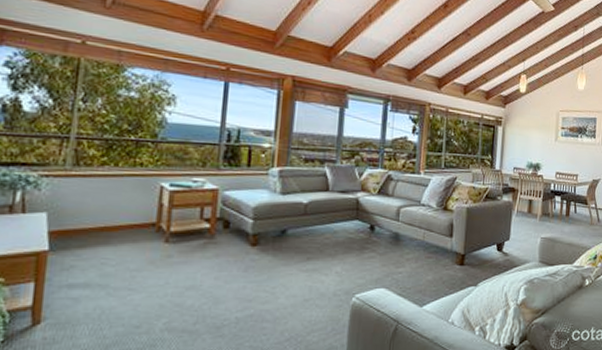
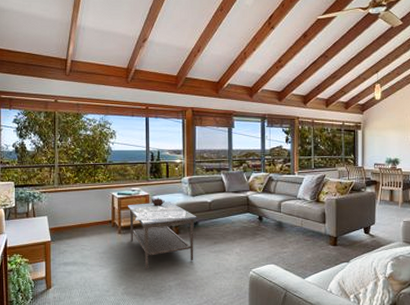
coffee table: none [183,193,286,294] -> present [128,197,197,269]

